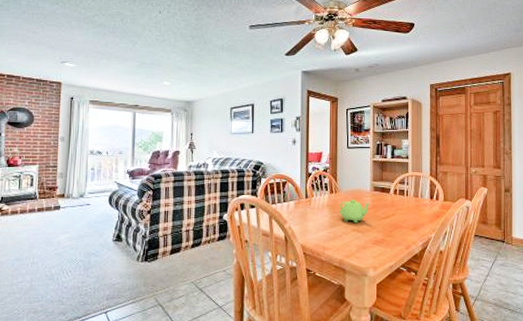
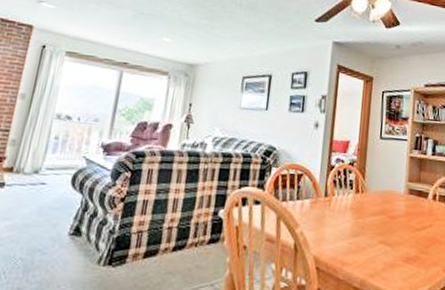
teapot: present [338,199,371,224] -> none [364,202,404,234]

